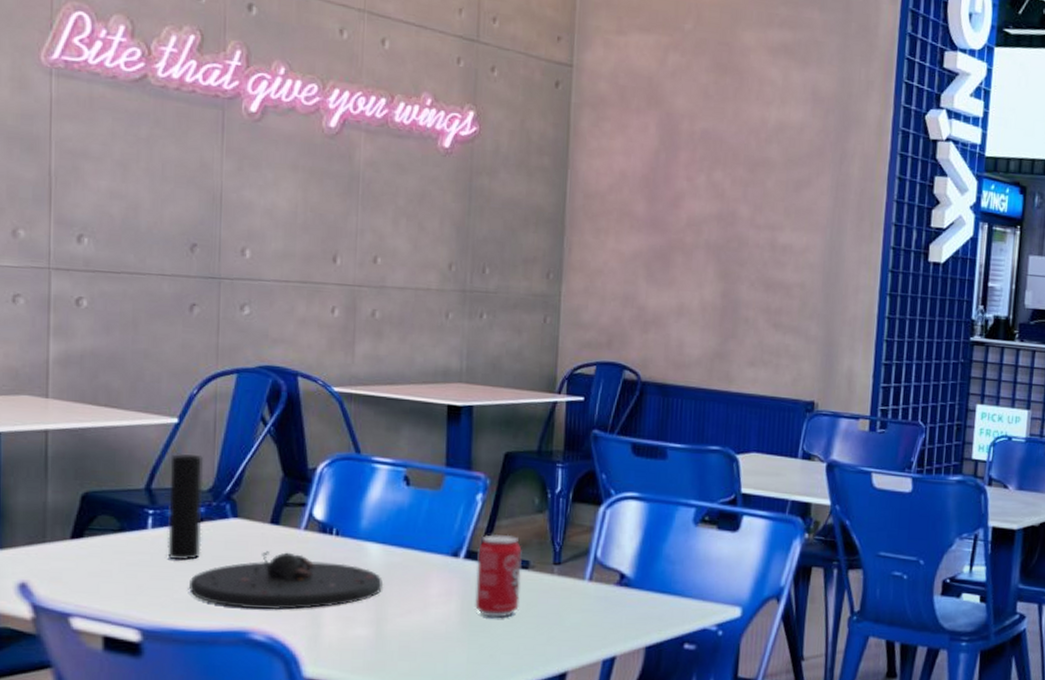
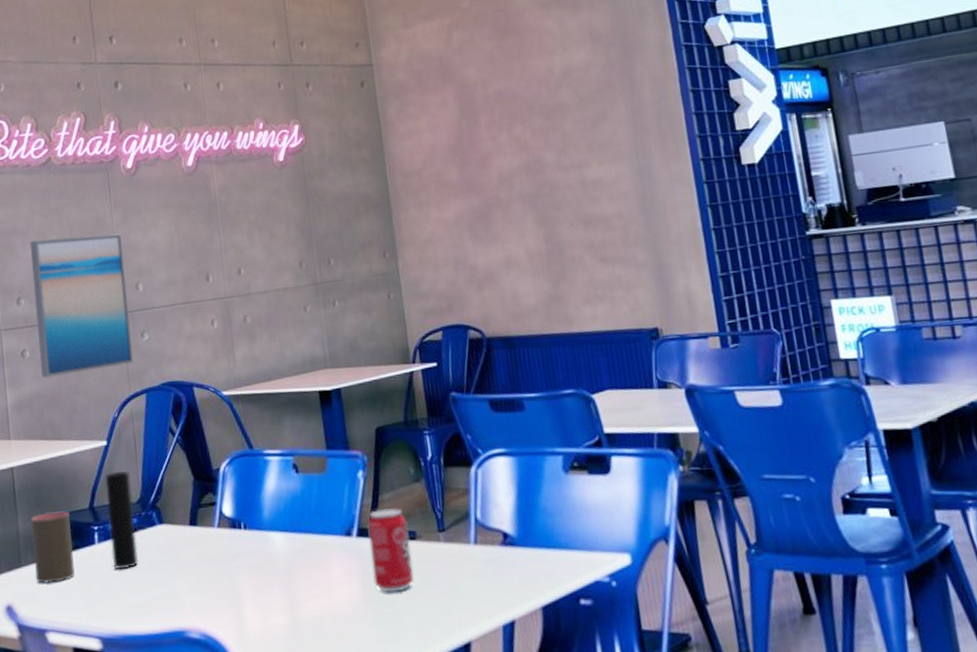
cup: none [64,487,119,565] -> present [31,511,75,583]
wall art: none [101,170,230,338] -> present [29,233,133,378]
plate: present [189,551,384,610] -> none [133,550,291,609]

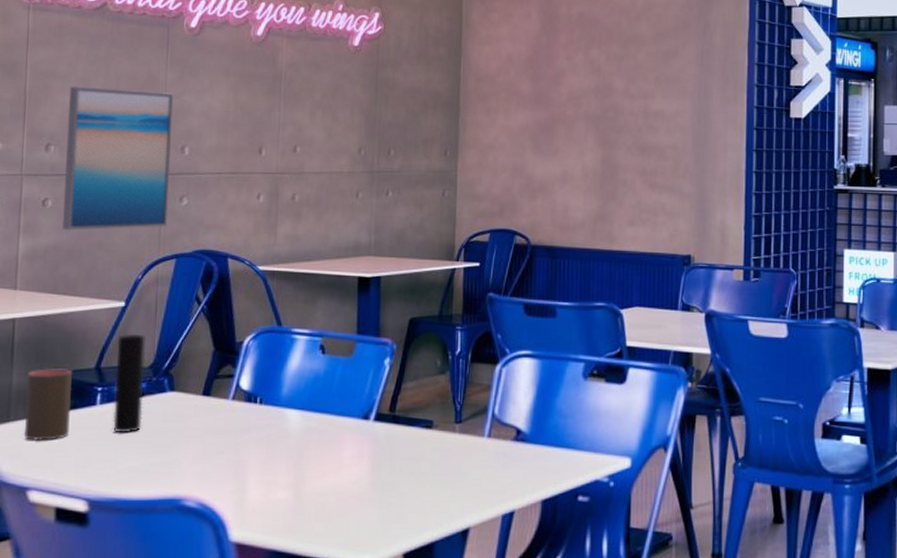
beverage can: present [367,507,414,593] -> none [384,396,426,477]

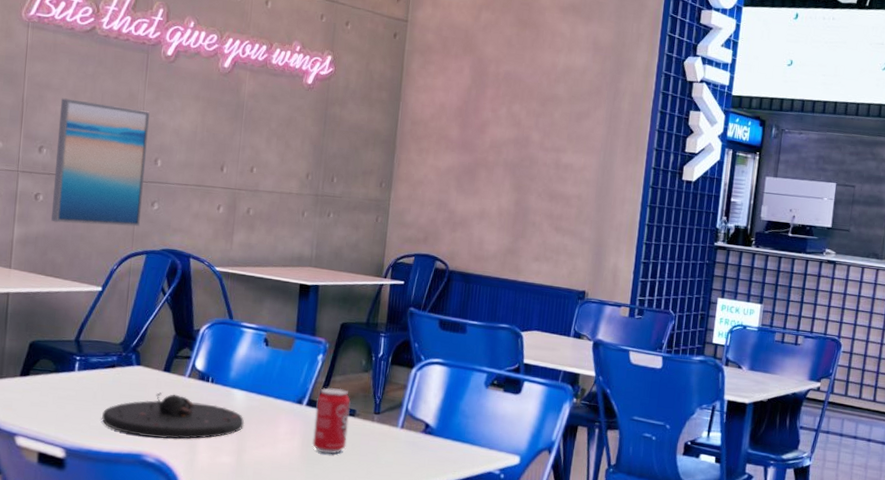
cup: present [25,369,73,441] -> none [14,337,57,397]
cup: present [113,335,145,434] -> none [88,315,118,397]
plate: none [131,421,302,477] -> present [102,392,245,440]
beverage can: none [384,396,426,477] -> present [312,388,351,454]

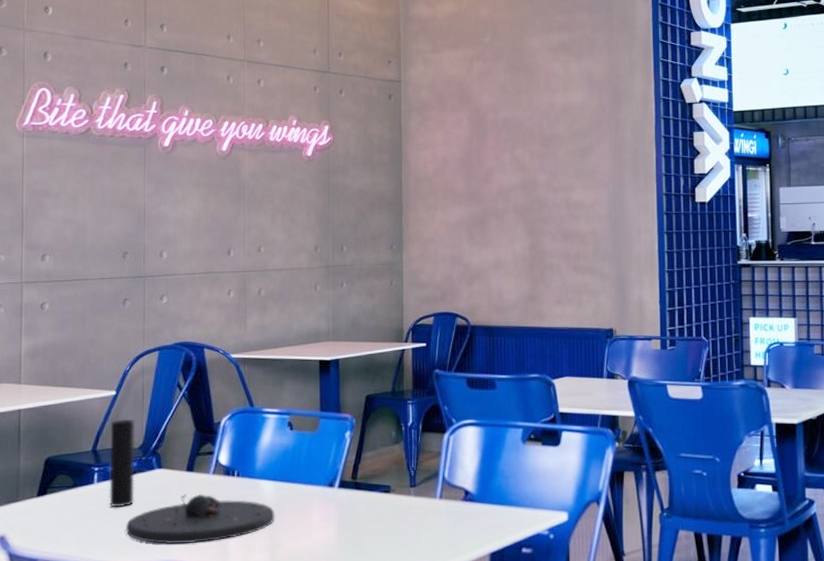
wall art: present [51,98,150,227] -> none [59,202,151,330]
cup: none [88,315,118,397] -> present [109,420,135,508]
beverage can: present [312,388,351,454] -> none [349,464,384,537]

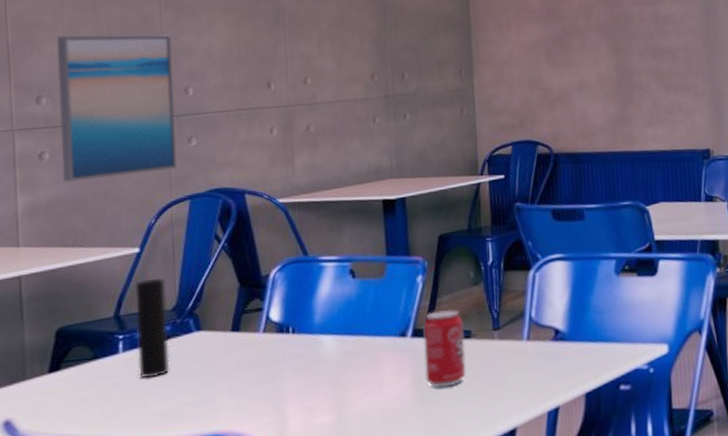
wall art: none [59,202,151,330] -> present [56,34,176,182]
plate: present [126,494,276,545] -> none [161,355,340,414]
beverage can: none [349,464,384,537] -> present [423,309,466,388]

